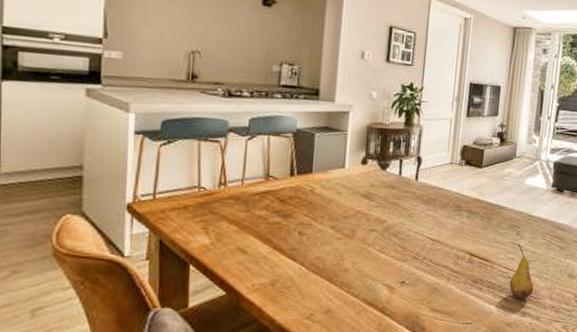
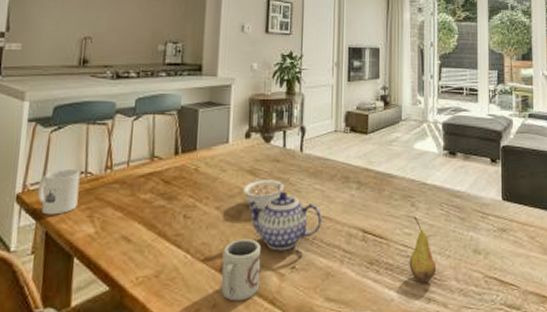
mug: none [149,182,193,225] -> present [37,168,80,215]
cup: none [334,255,374,309] -> present [221,238,262,302]
legume: none [358,204,405,231] -> present [243,178,291,210]
teapot: none [361,215,433,268] -> present [247,191,323,251]

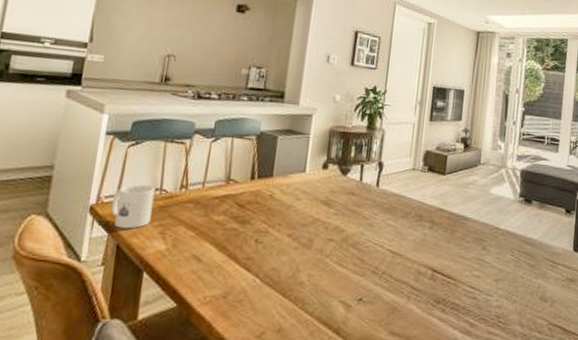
cup: present [221,238,262,302] -> none [286,267,331,328]
legume: present [243,178,291,210] -> none [316,211,365,241]
teapot: present [247,191,323,251] -> none [319,224,393,283]
fruit: present [409,217,437,283] -> none [475,260,502,325]

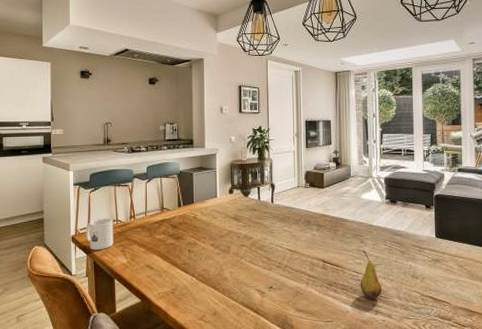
fruit: none [475,260,502,325] -> present [360,251,382,299]

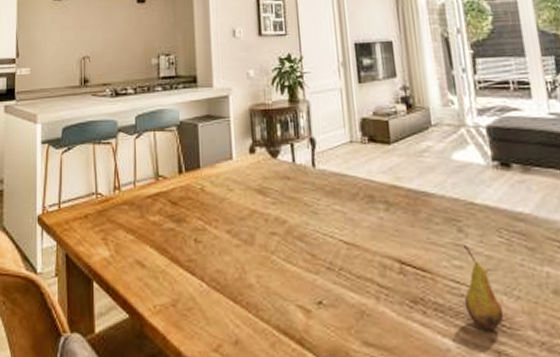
mug: present [85,218,113,250] -> none [55,189,92,237]

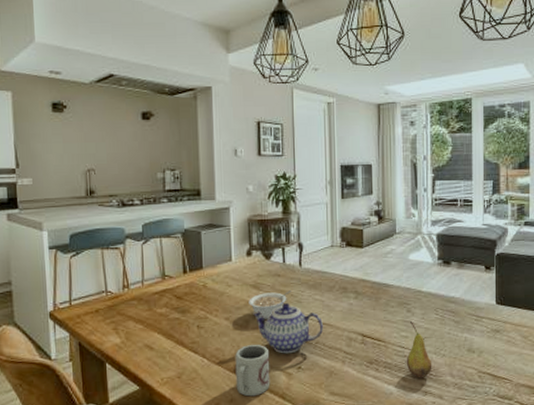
cup: none [239,266,284,339] -> present [235,344,271,397]
legume: none [253,198,305,234] -> present [248,290,292,319]
teapot: none [259,213,349,282] -> present [253,302,324,354]

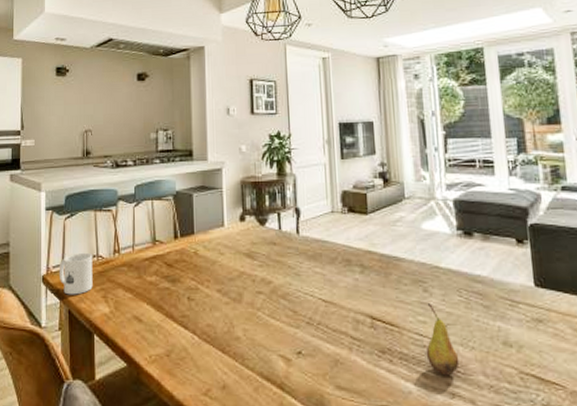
mug: none [66,288,103,329] -> present [59,252,93,295]
cup: present [235,344,271,397] -> none [227,321,267,384]
legume: present [248,290,292,319] -> none [242,261,289,293]
teapot: present [253,302,324,354] -> none [247,274,326,335]

